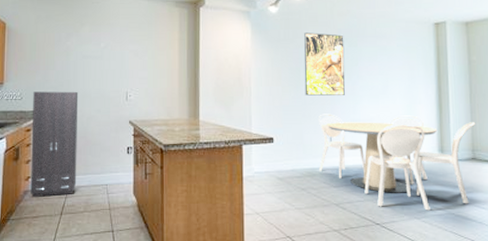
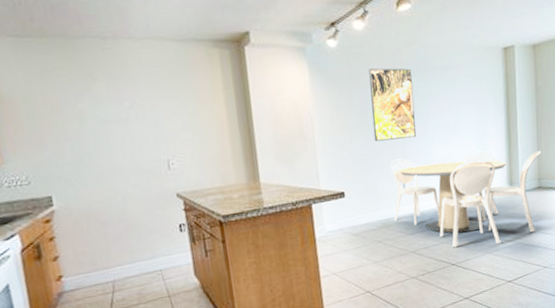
cabinet: present [30,91,79,198] -> none [44,166,124,300]

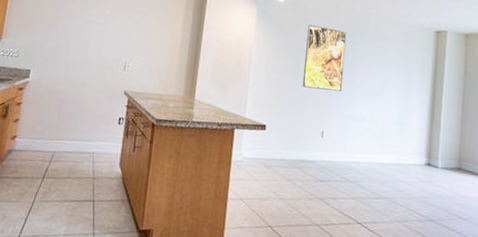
dining table: present [390,150,542,248] -> none [308,107,465,215]

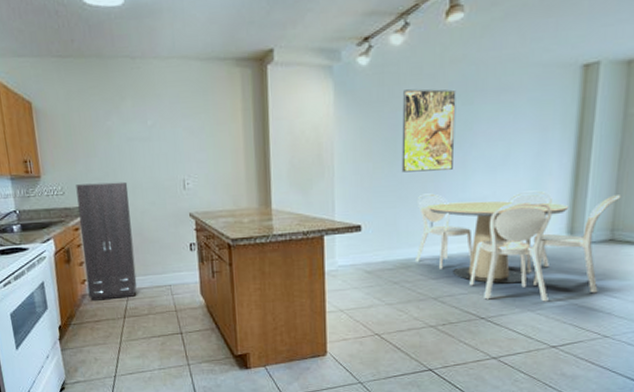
cabinet: none [15,50,77,159] -> present [76,181,137,302]
dining table: none [308,107,465,215] -> present [416,190,622,302]

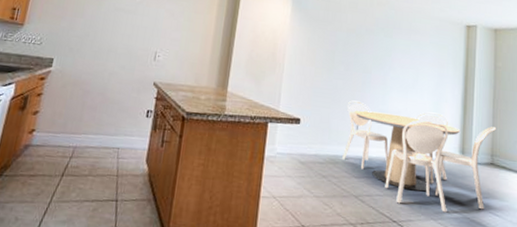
cabinet: present [76,181,137,302] -> none [32,38,104,155]
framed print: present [401,89,456,173] -> none [337,17,381,84]

